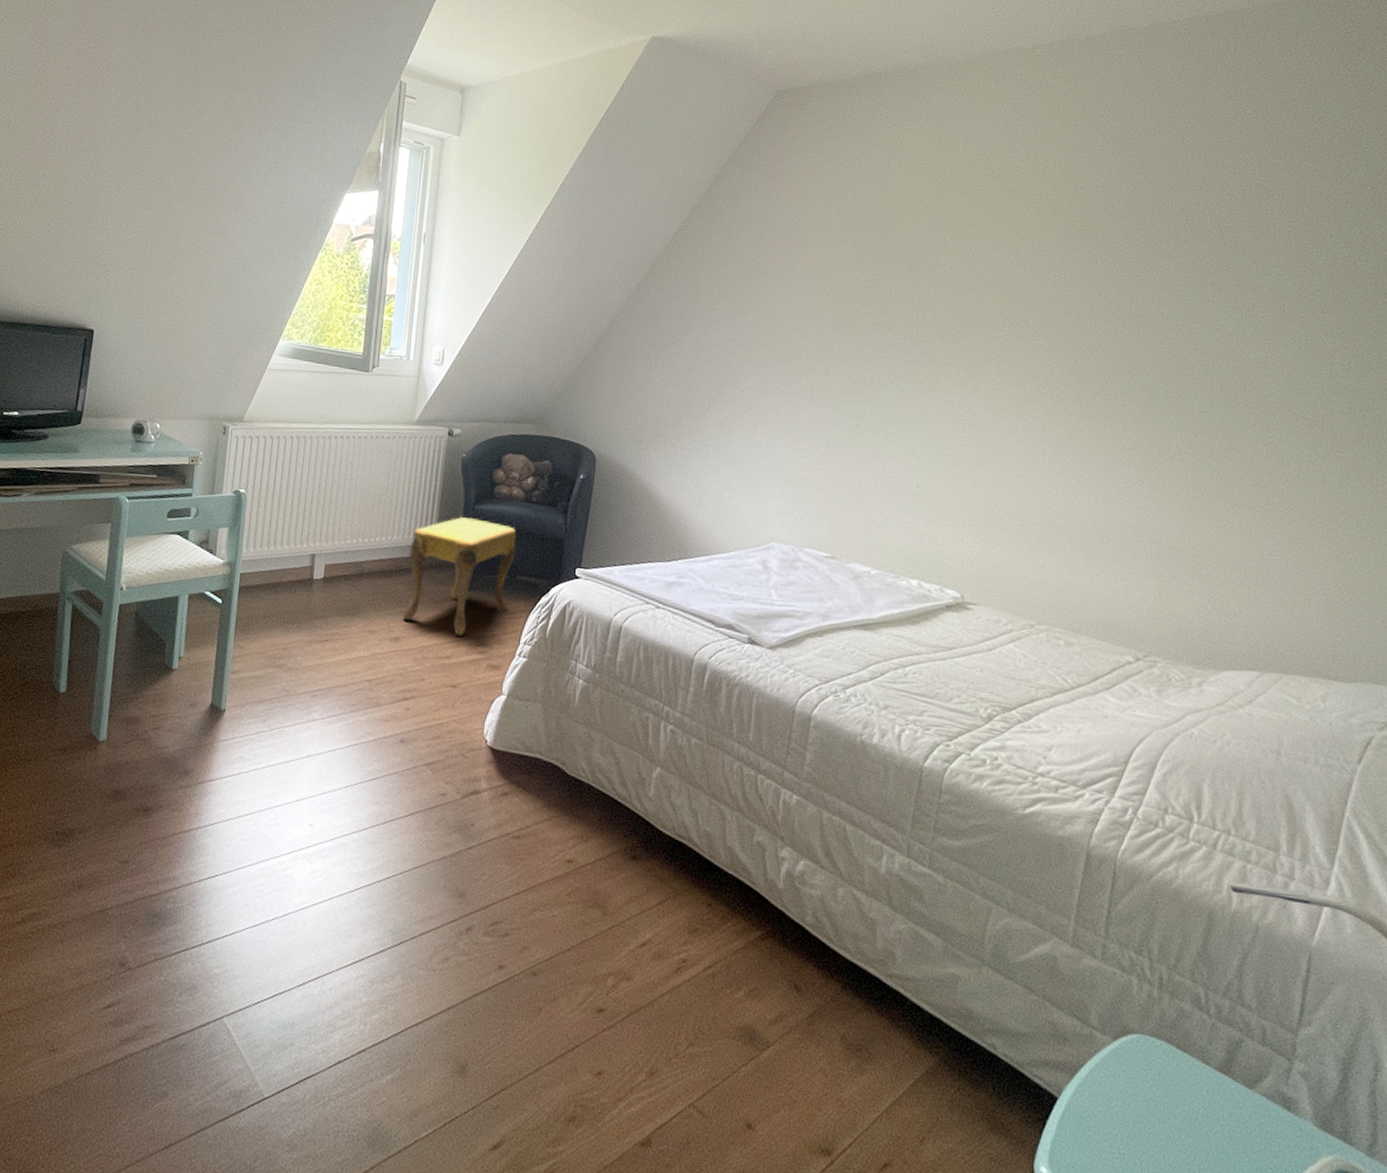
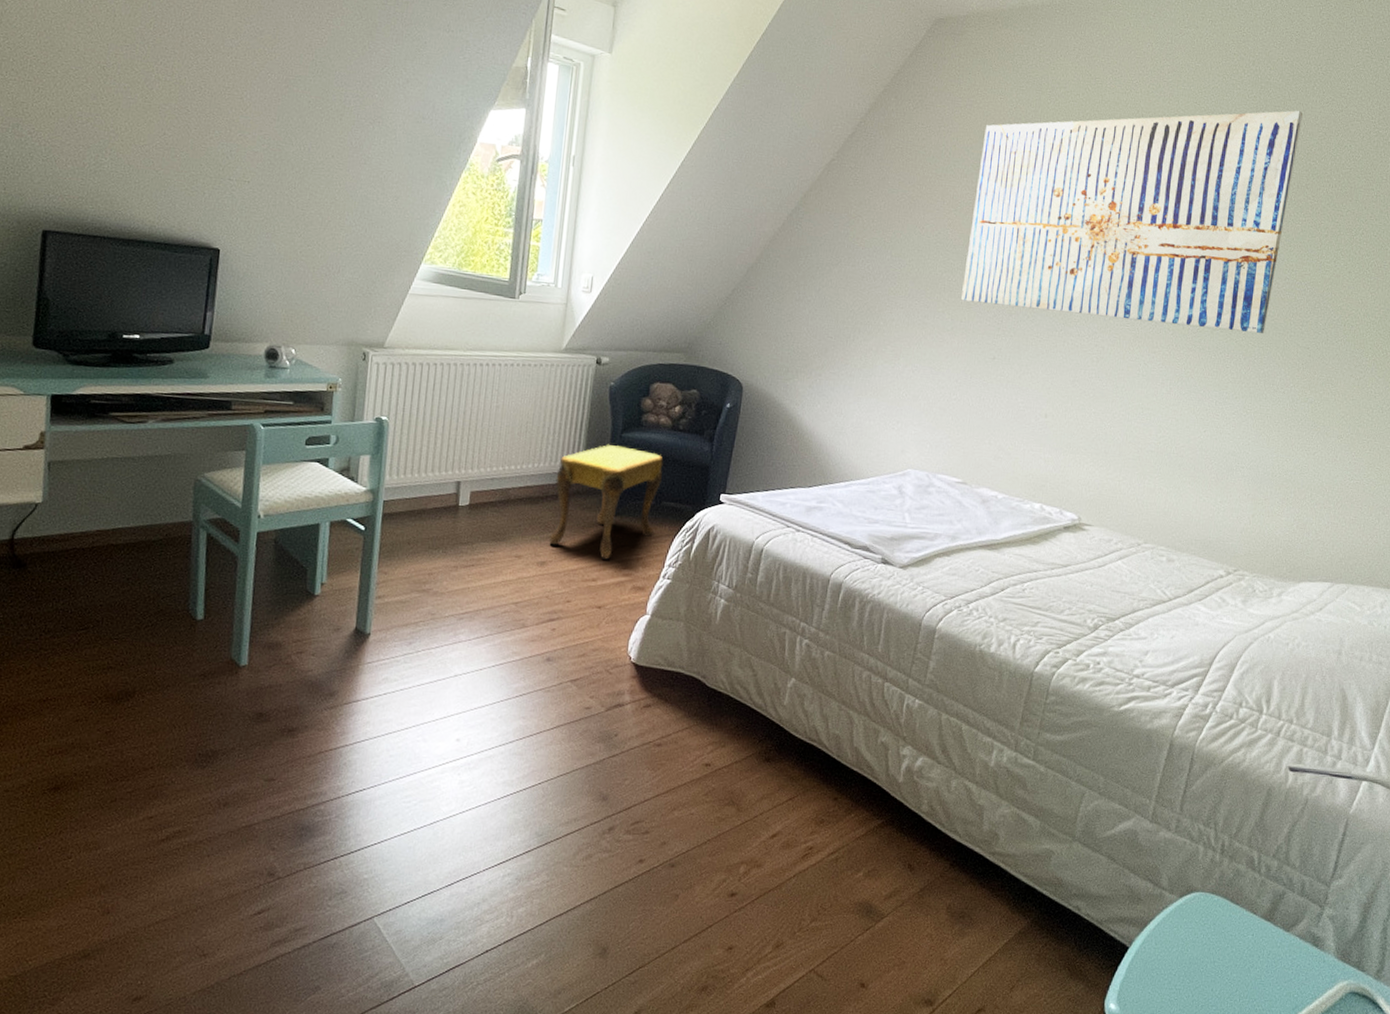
wall art: none [819,164,1173,396] -> present [961,110,1303,333]

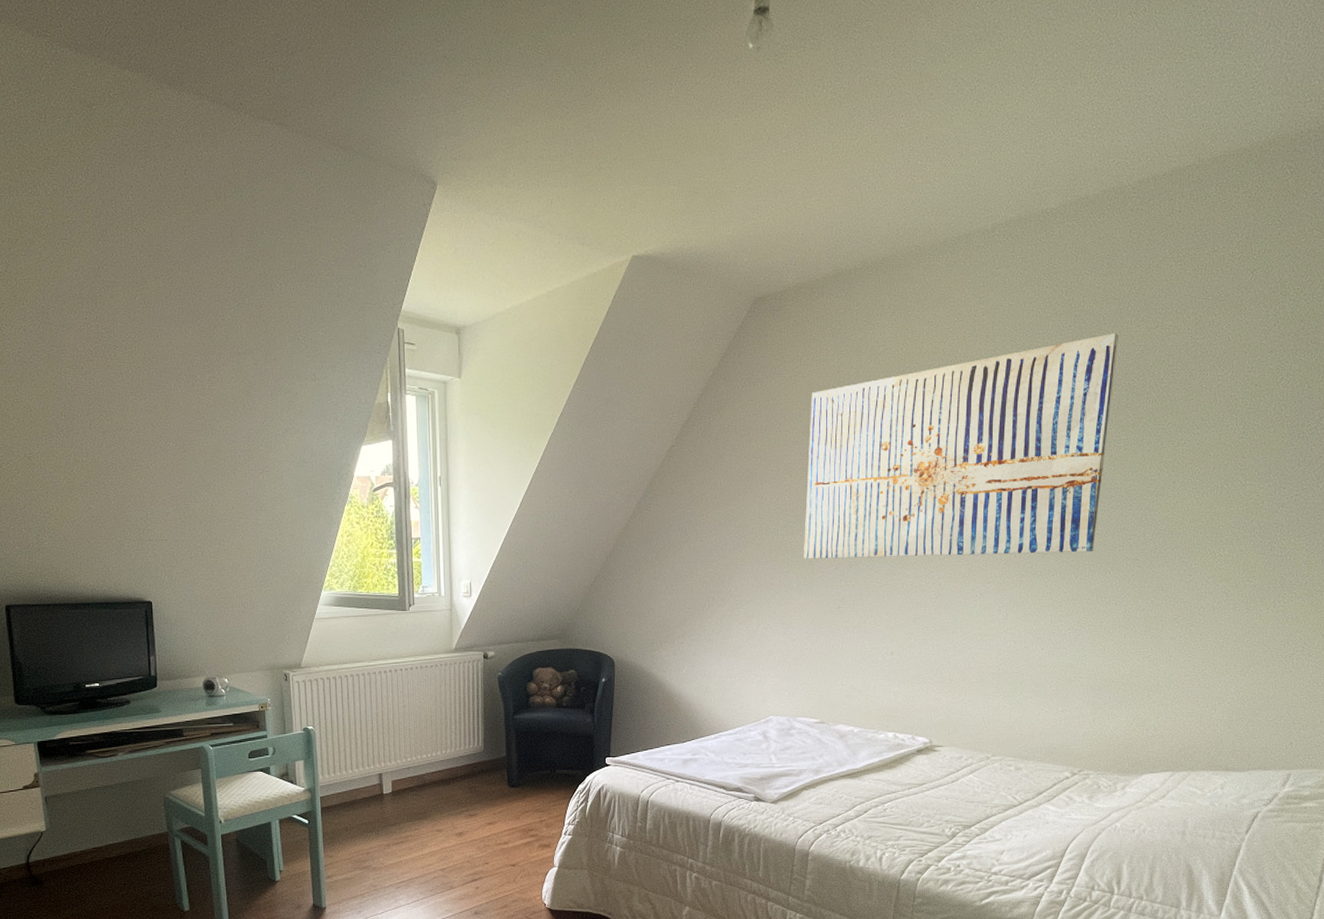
footstool: present [549,445,663,560] -> none [462,727,553,825]

